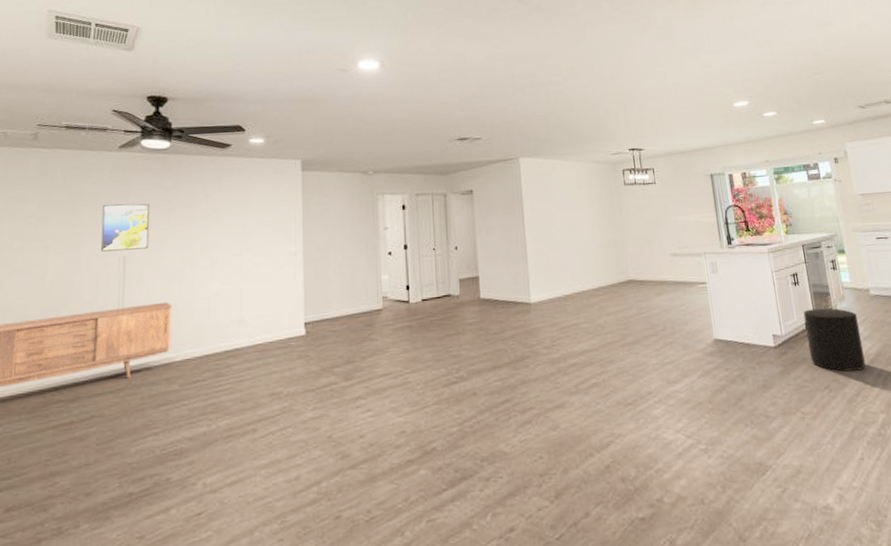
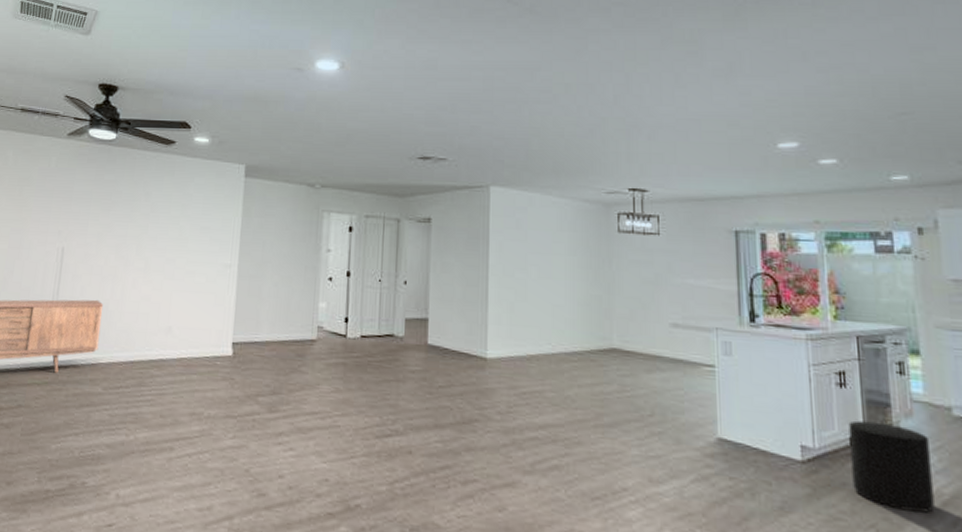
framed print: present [100,203,150,252] -> none [41,192,92,242]

